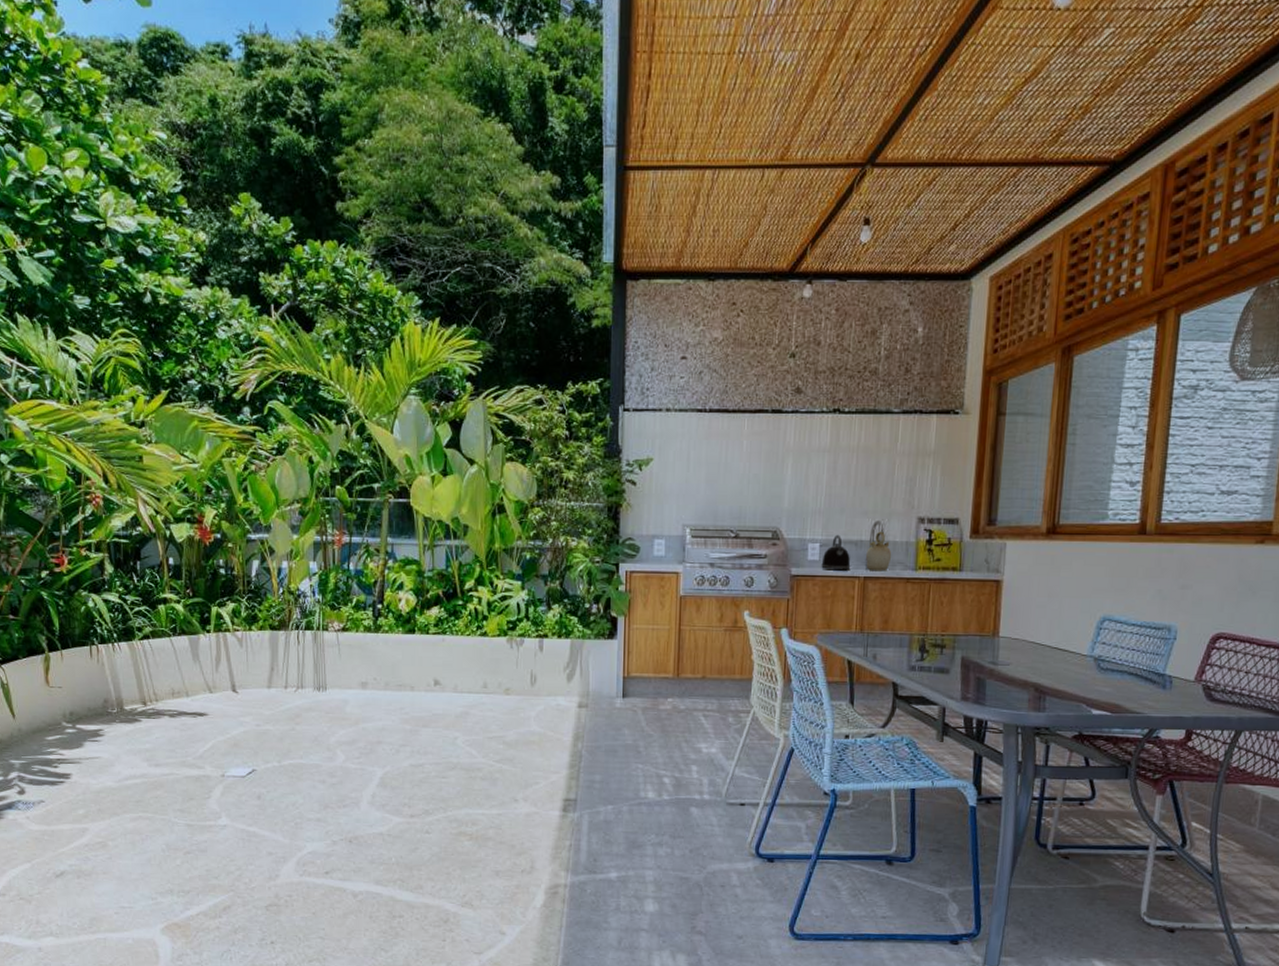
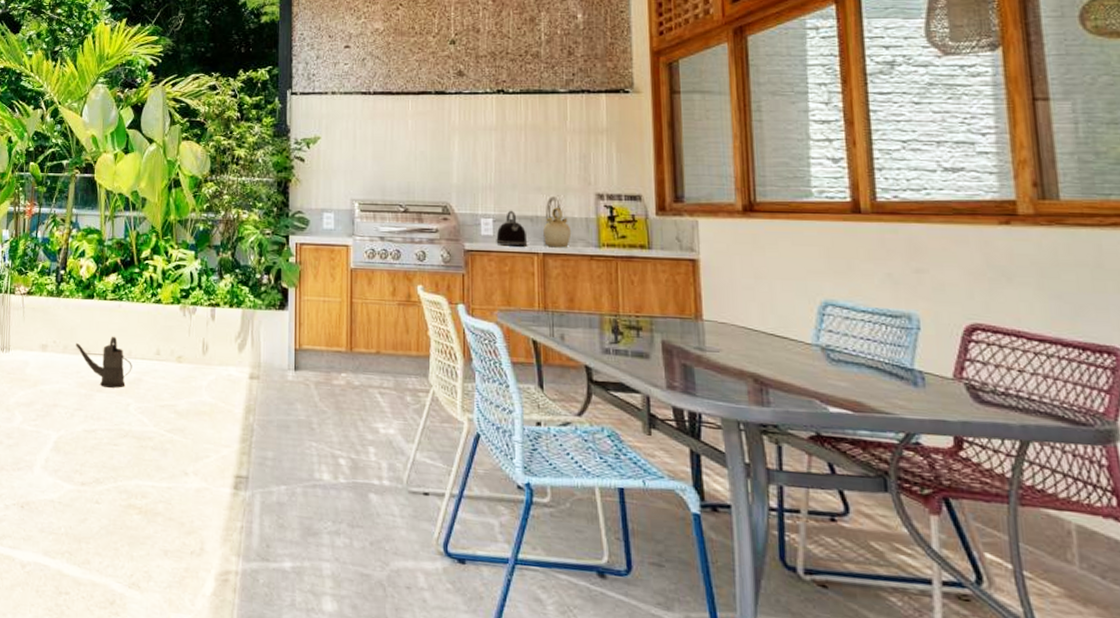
watering can: none [398,671,459,722] -> present [76,336,132,388]

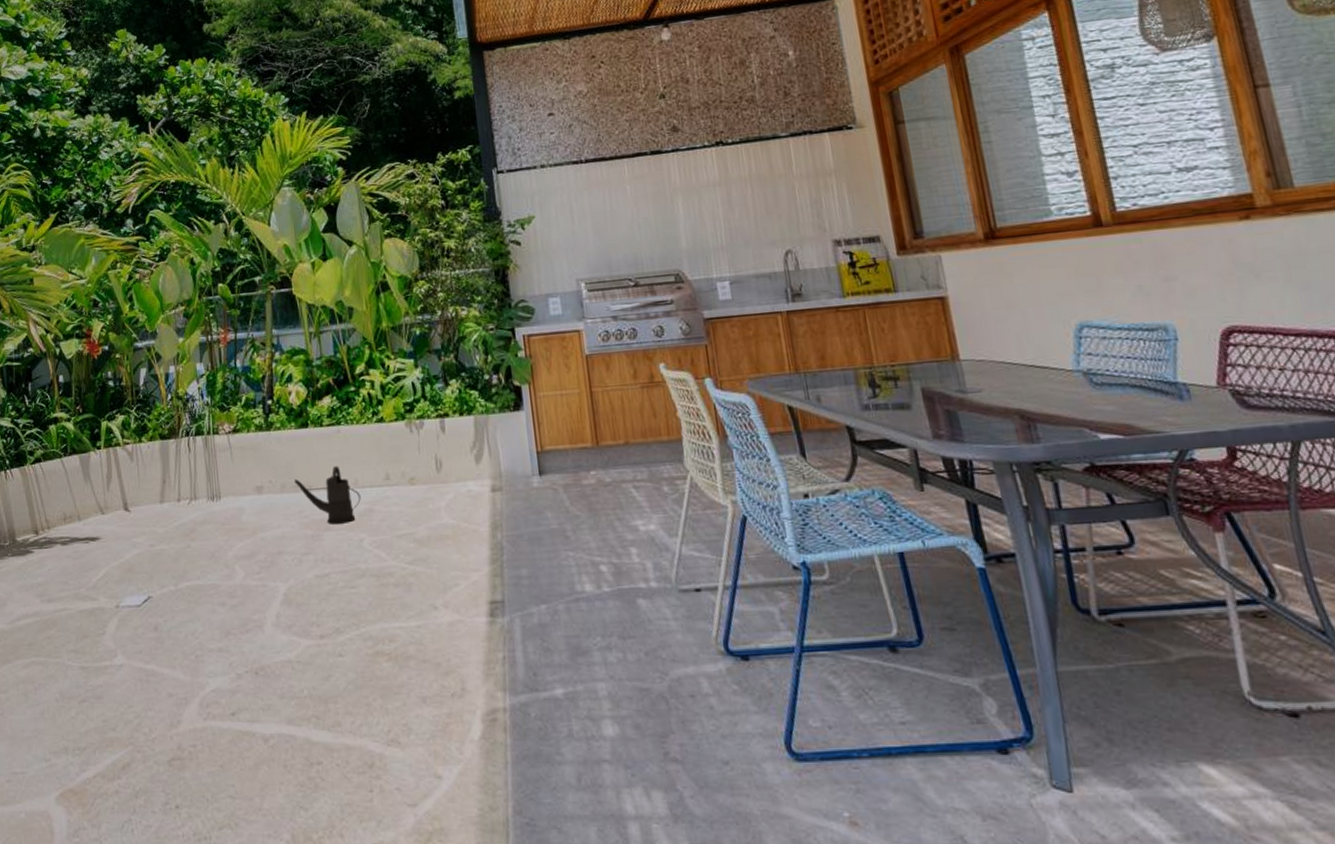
kettle: present [496,210,528,247] -> none [735,269,770,309]
jug: present [543,207,572,248] -> none [783,260,814,304]

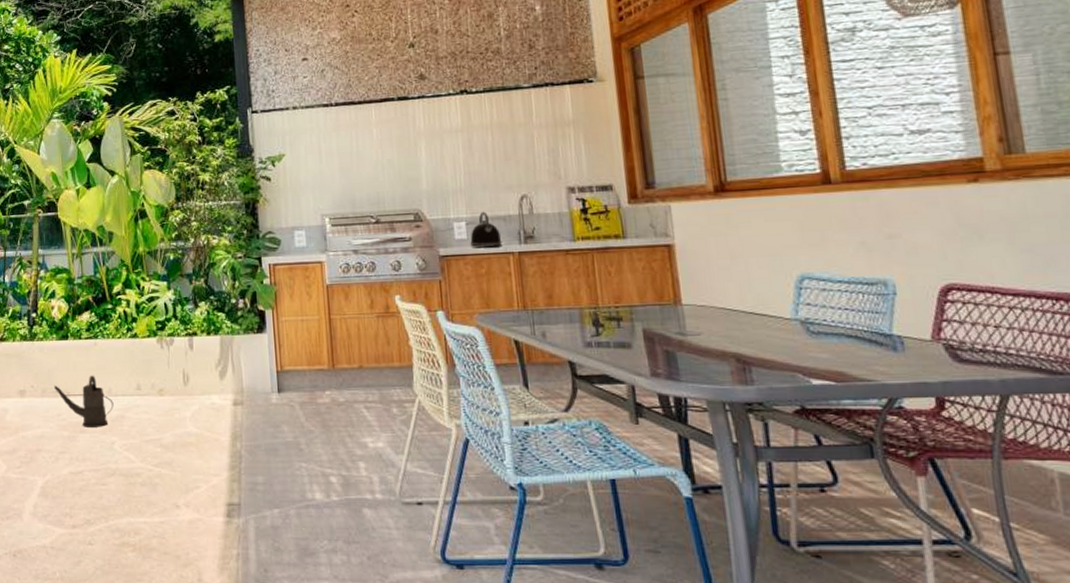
kettle: none [735,269,770,309] -> present [470,211,503,248]

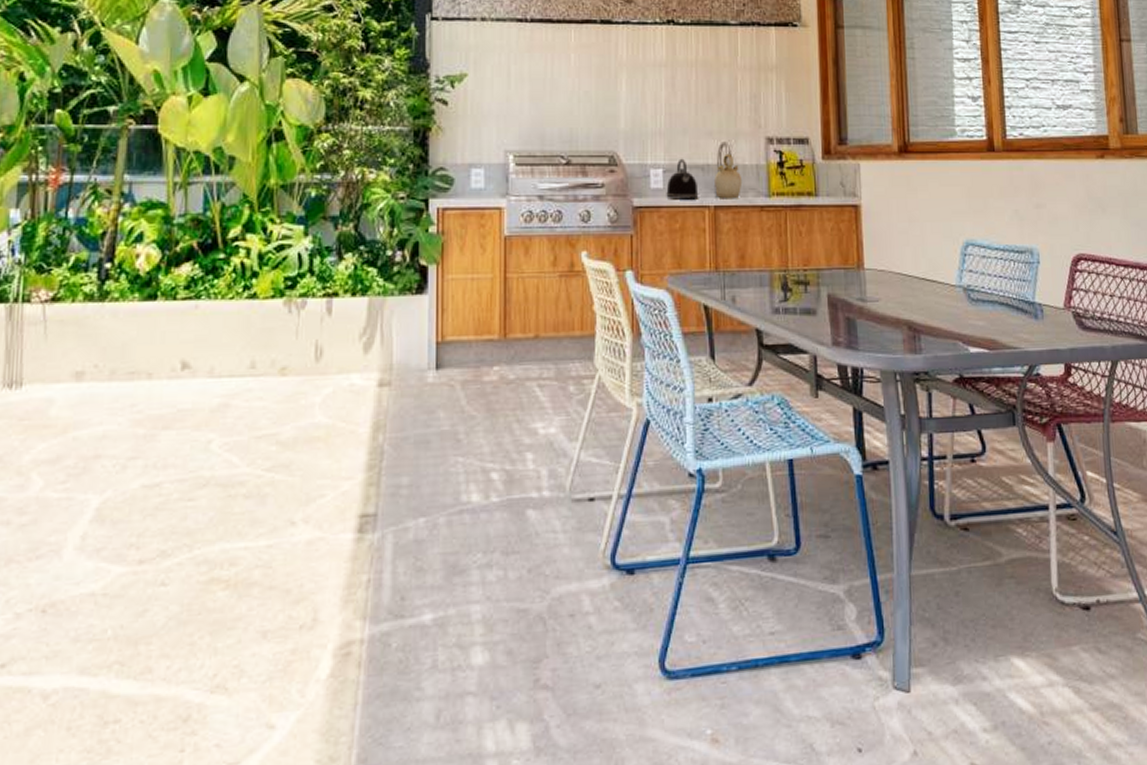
watering can: present [54,375,114,427] -> none [129,349,215,422]
jug: none [517,204,546,246] -> present [715,153,743,199]

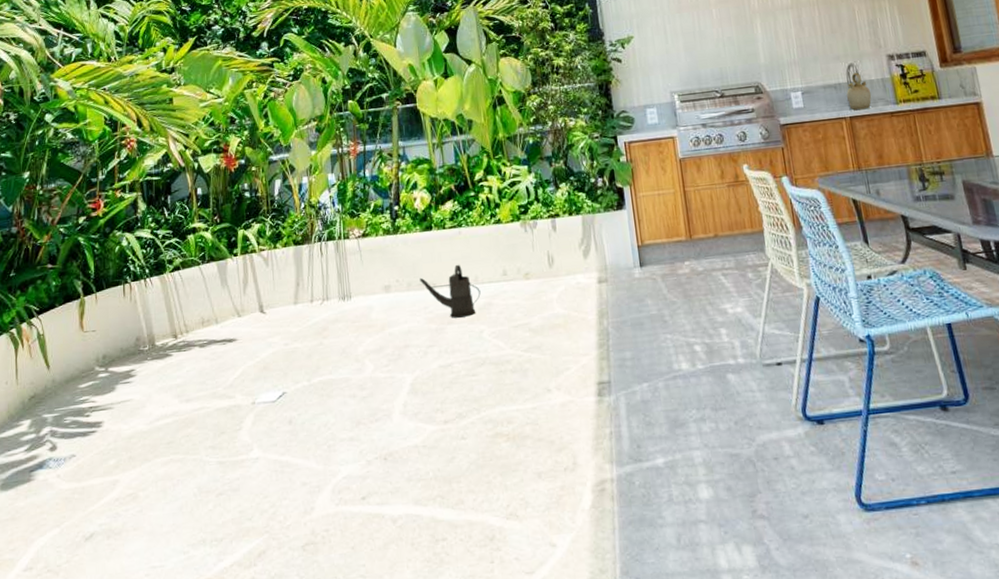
watering can: none [129,349,215,422] -> present [420,264,481,318]
kettle: present [666,158,699,200] -> none [806,81,835,116]

